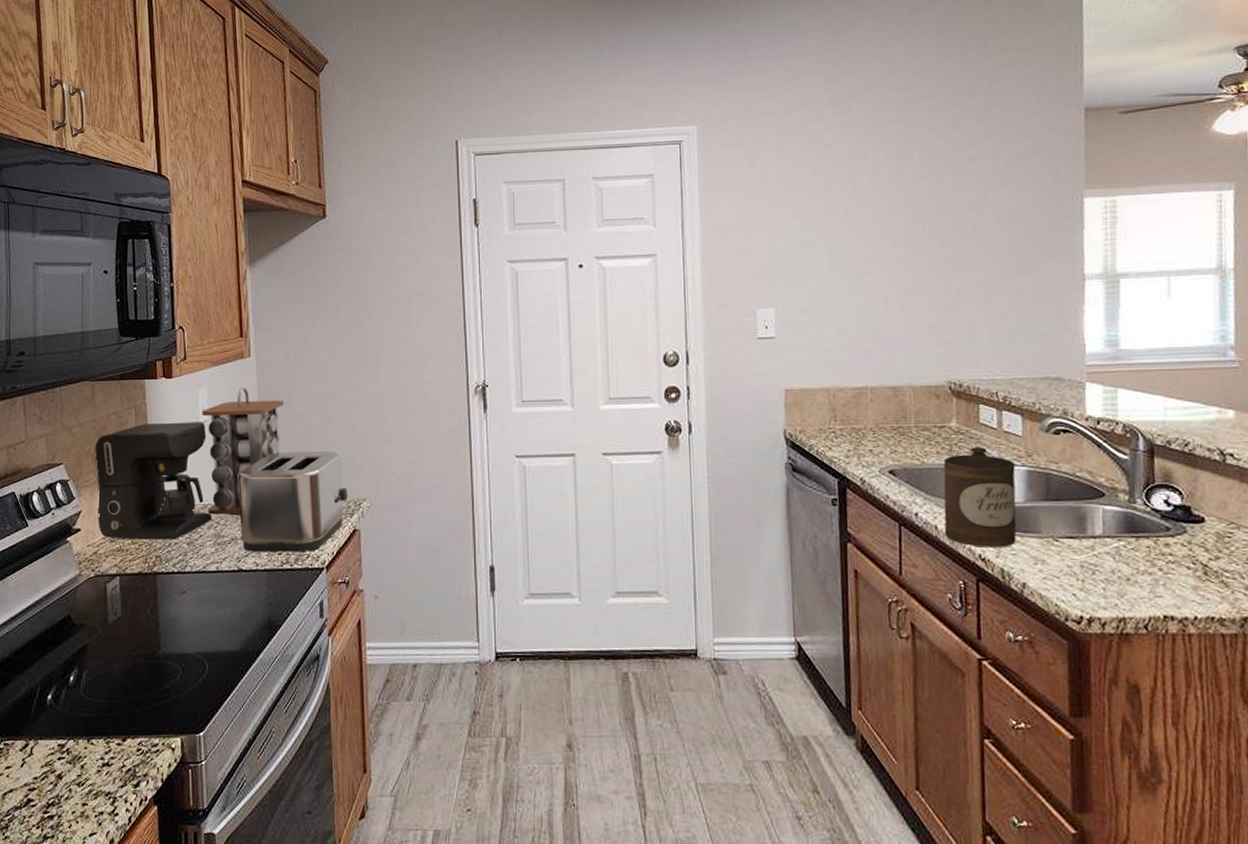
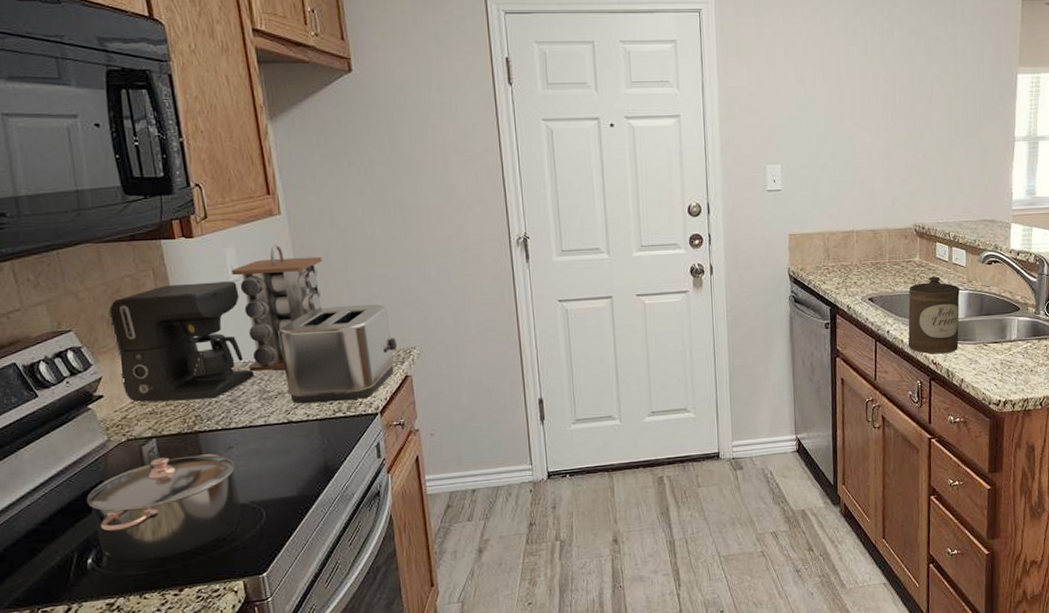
cooking pot: none [54,595,187,705] -> present [86,454,242,563]

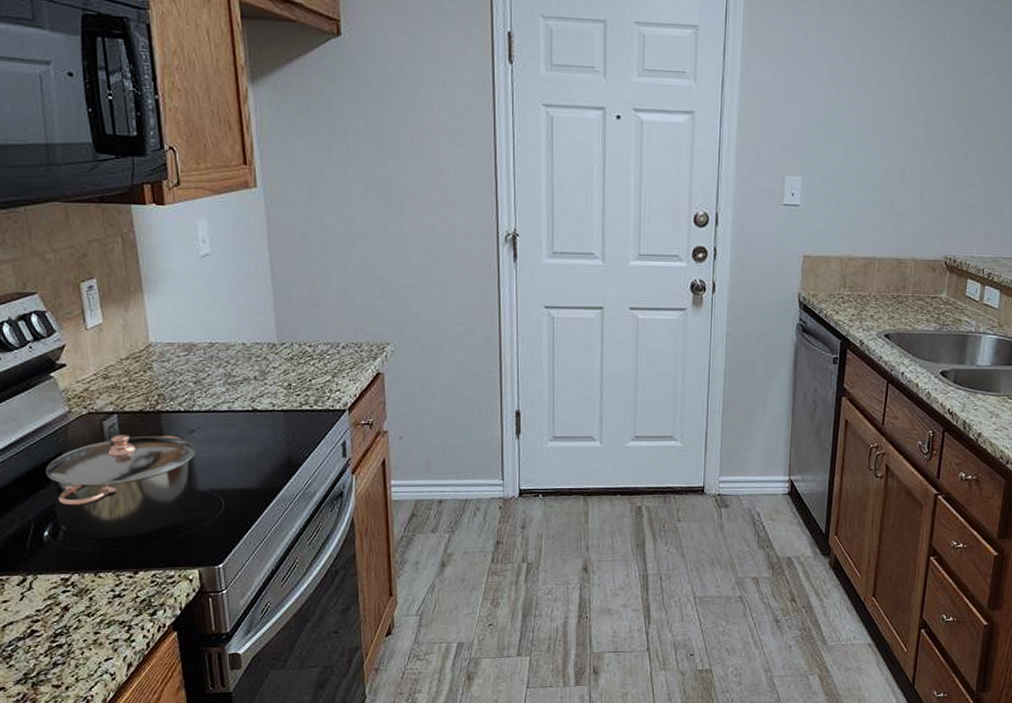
coffee maker: present [109,281,254,402] -> none [76,254,220,378]
spice rack: present [232,244,322,372] -> none [203,219,297,356]
toaster: present [278,304,397,404] -> none [247,292,370,394]
canister: present [908,276,960,354] -> none [923,316,988,403]

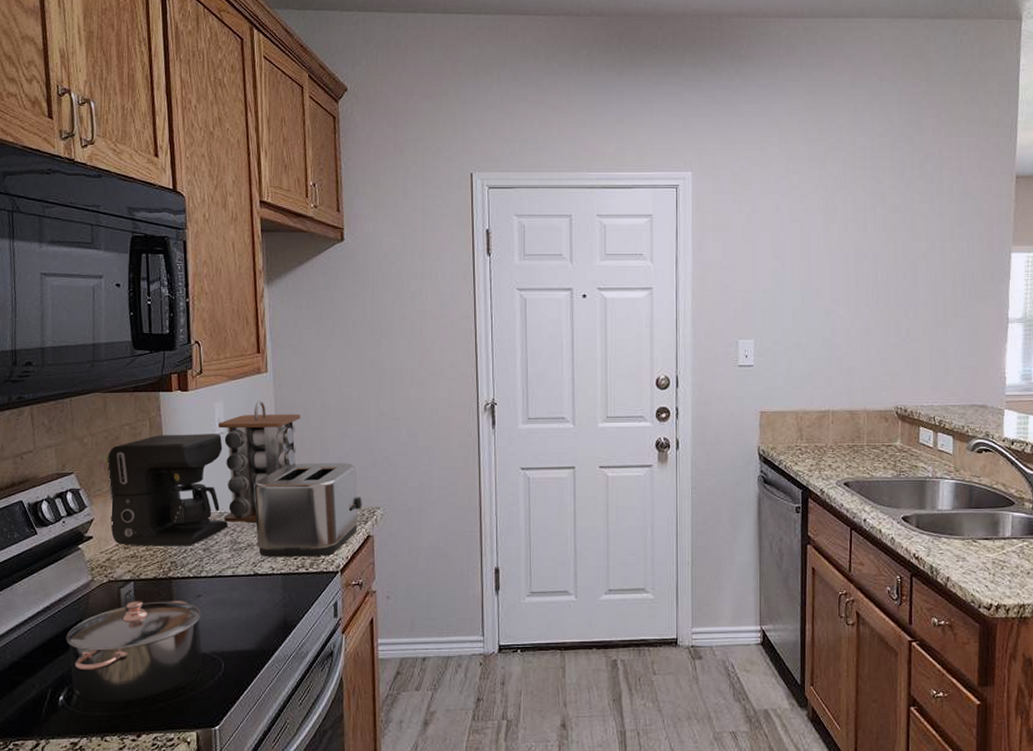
coffee maker: none [76,254,220,378] -> present [107,434,228,546]
spice rack: none [203,219,297,356] -> present [218,400,300,523]
toaster: none [247,292,370,394] -> present [254,463,362,557]

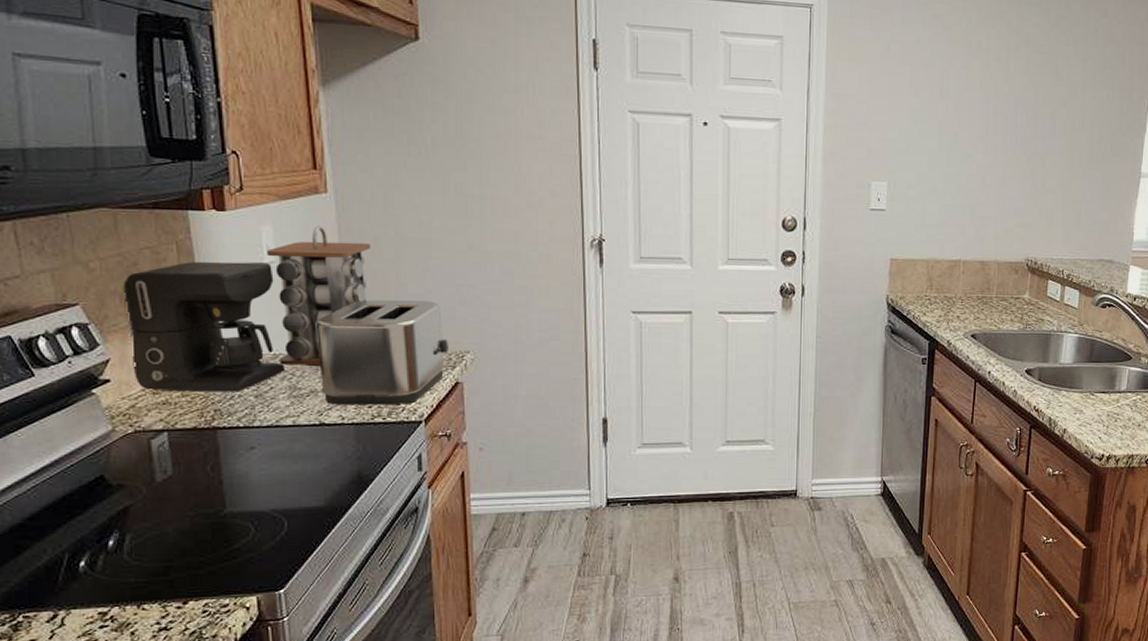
cooking pot: present [65,600,203,704] -> none [83,452,260,569]

